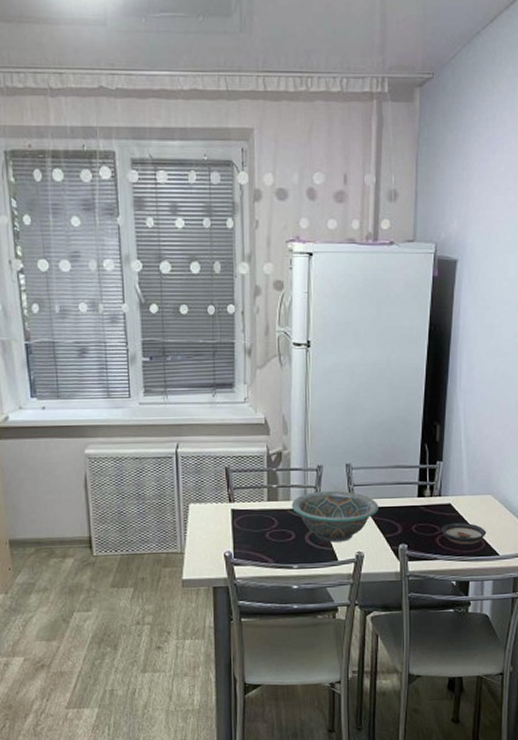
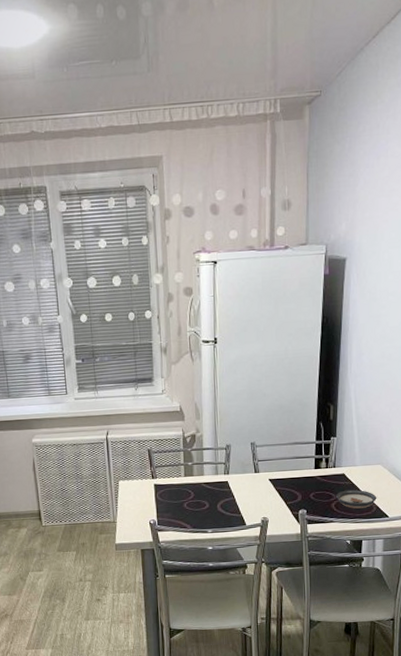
decorative bowl: present [291,491,378,542] -> none [204,466,280,510]

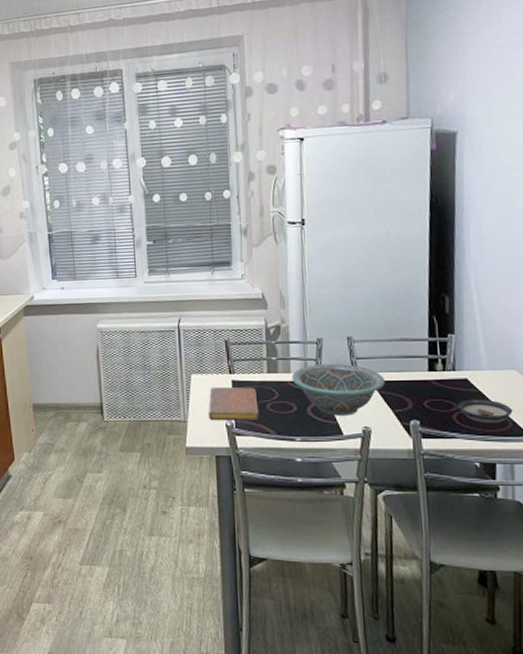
notebook: none [134,489,178,519] -> present [208,386,259,421]
decorative bowl: none [204,466,280,510] -> present [291,364,385,416]

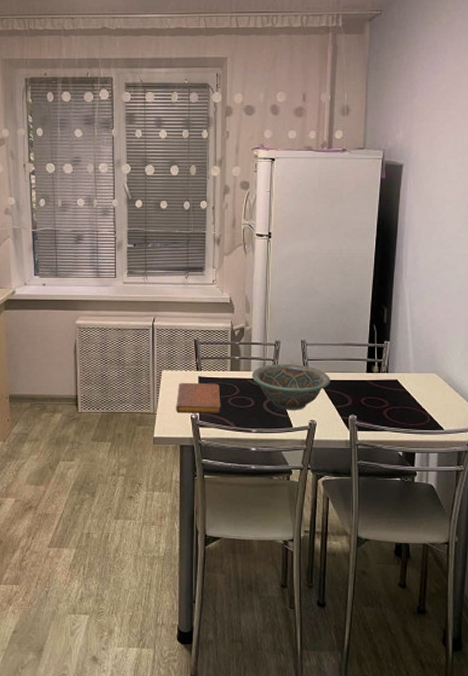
saucer: present [458,399,513,423] -> none [389,397,431,418]

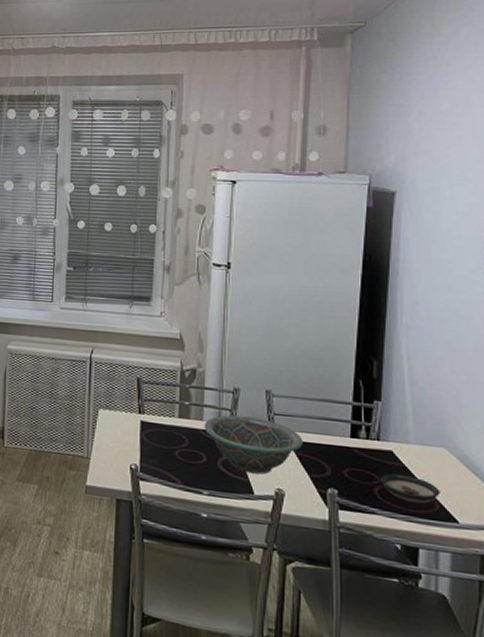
notebook: present [176,382,221,414] -> none [113,425,166,467]
saucer: none [389,397,431,418] -> present [381,473,441,504]

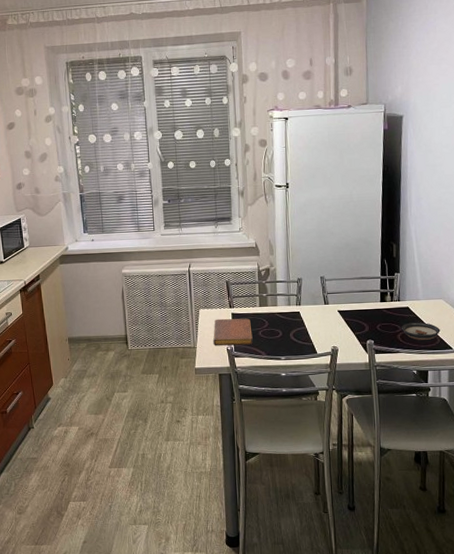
notebook: none [113,425,166,467] -> present [213,318,253,346]
decorative bowl: present [204,415,303,475] -> none [278,298,348,339]

